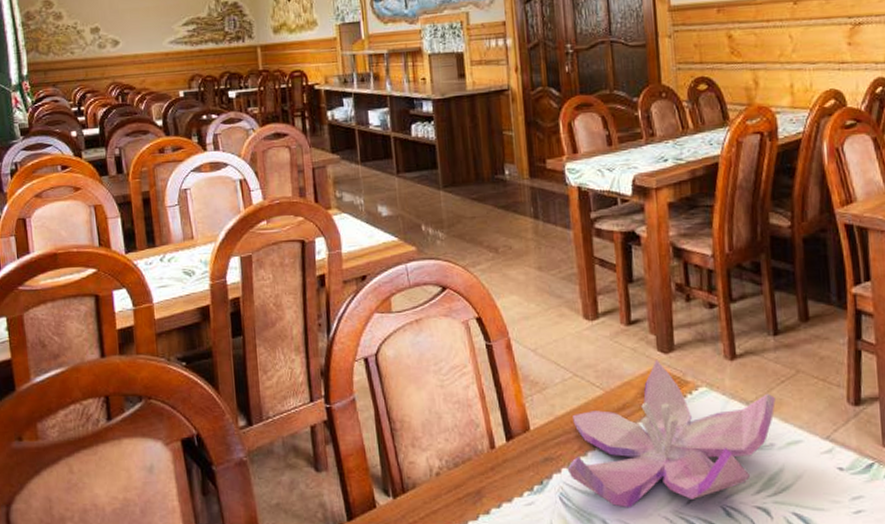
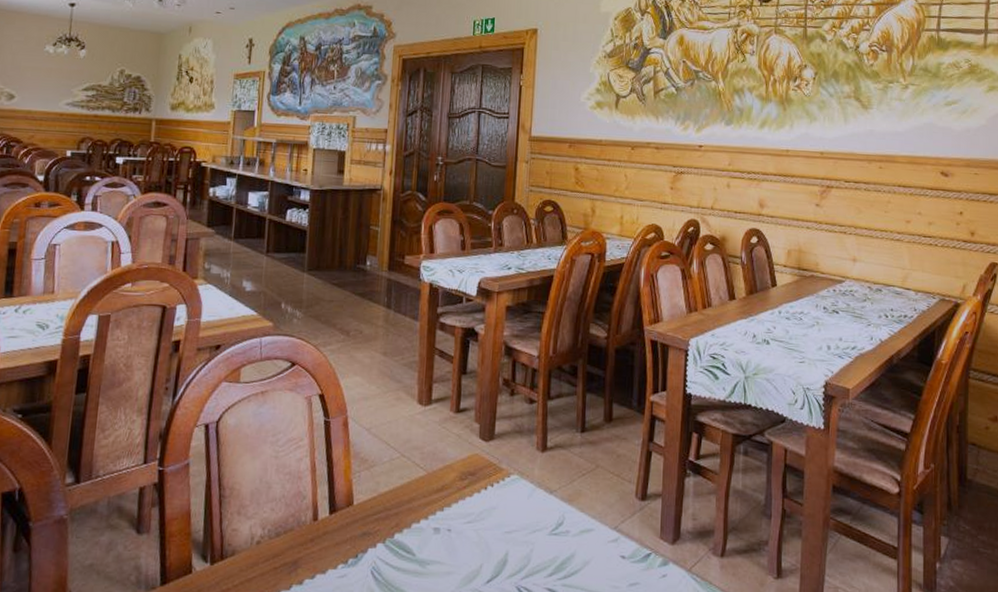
origami crane: present [567,360,776,507] -> none [382,447,575,584]

